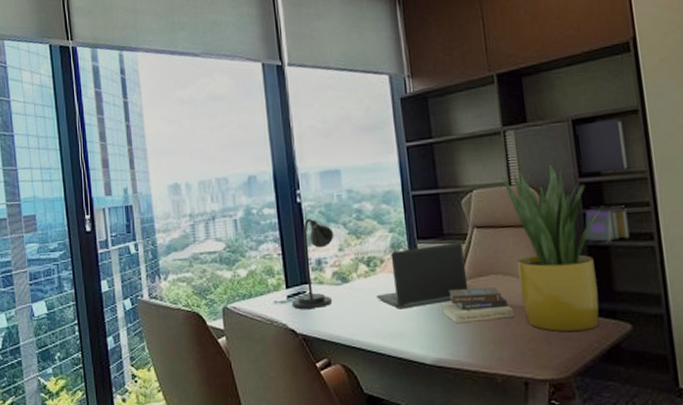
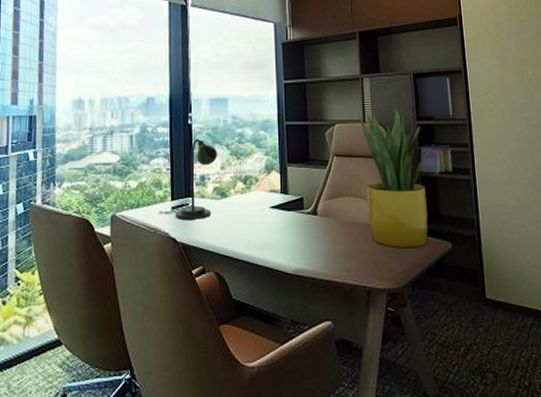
laptop computer: present [376,243,469,309] -> none [249,168,327,223]
books: present [441,287,515,324] -> none [304,207,362,238]

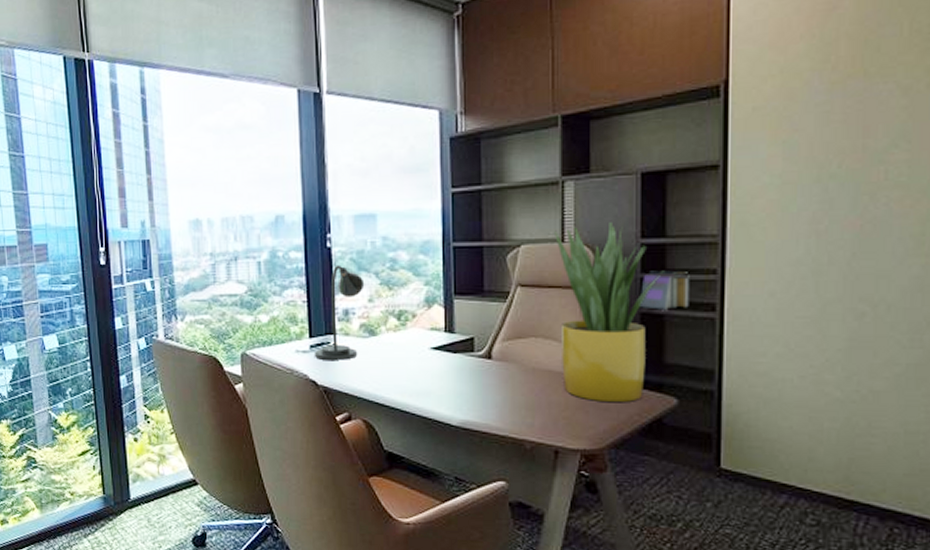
binder: present [415,75,454,118] -> none [643,173,700,234]

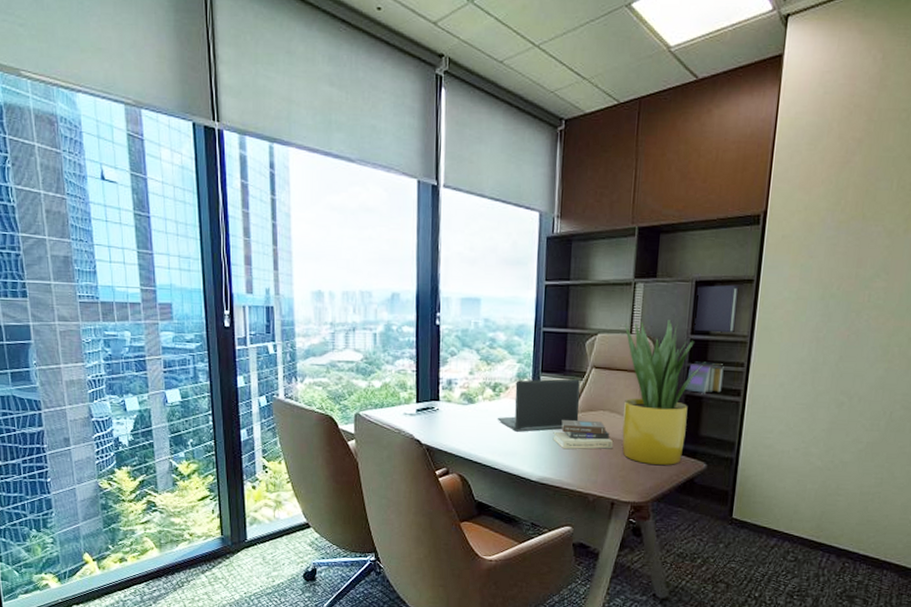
desk lamp: present [315,265,365,361] -> none [420,340,467,424]
laptop computer: none [404,301,505,367] -> present [497,379,580,432]
books: none [474,349,552,386] -> present [553,419,614,450]
binder: none [643,173,700,234] -> present [694,284,739,333]

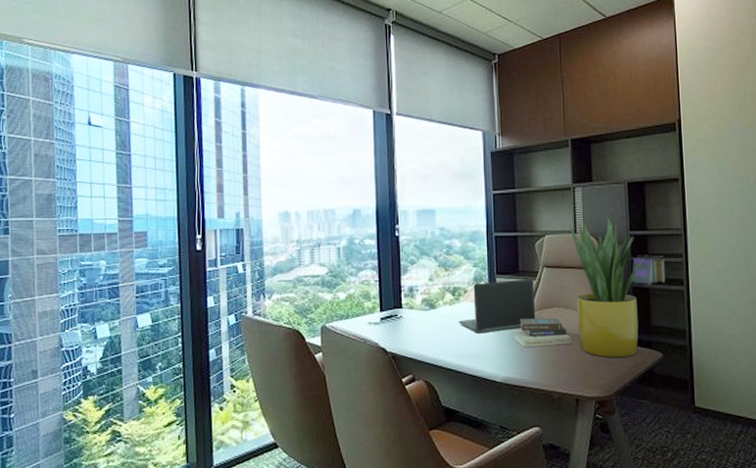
binder: present [694,284,739,333] -> none [629,184,669,228]

